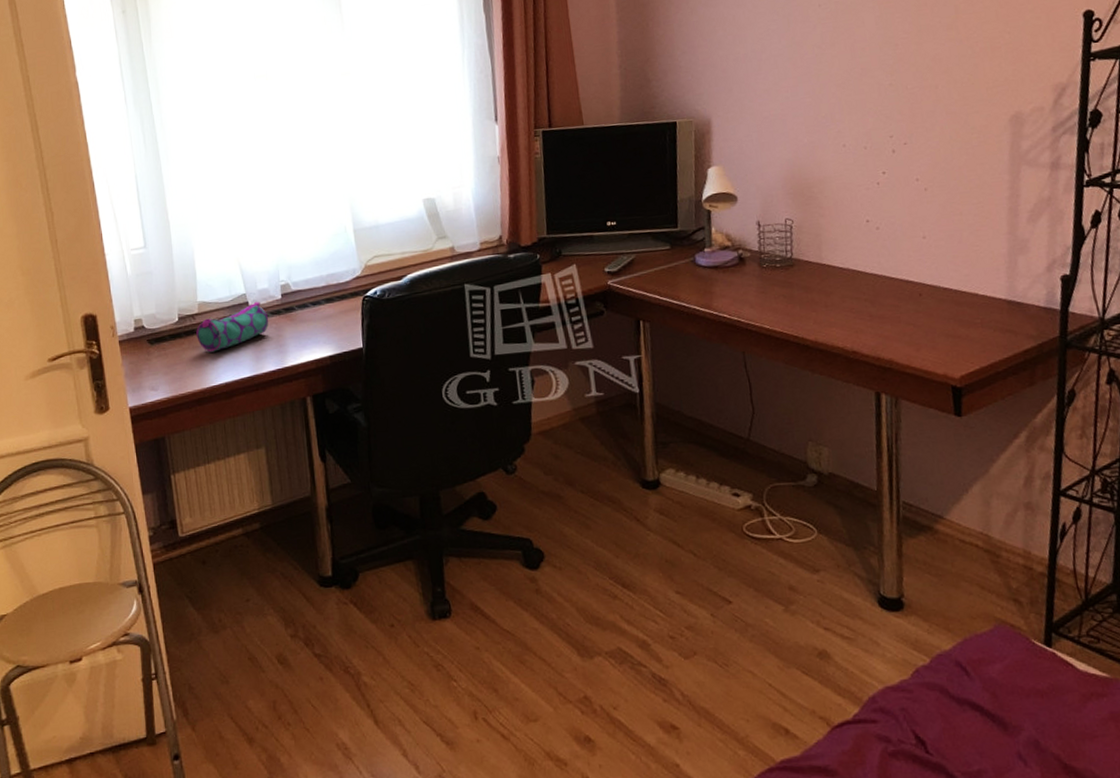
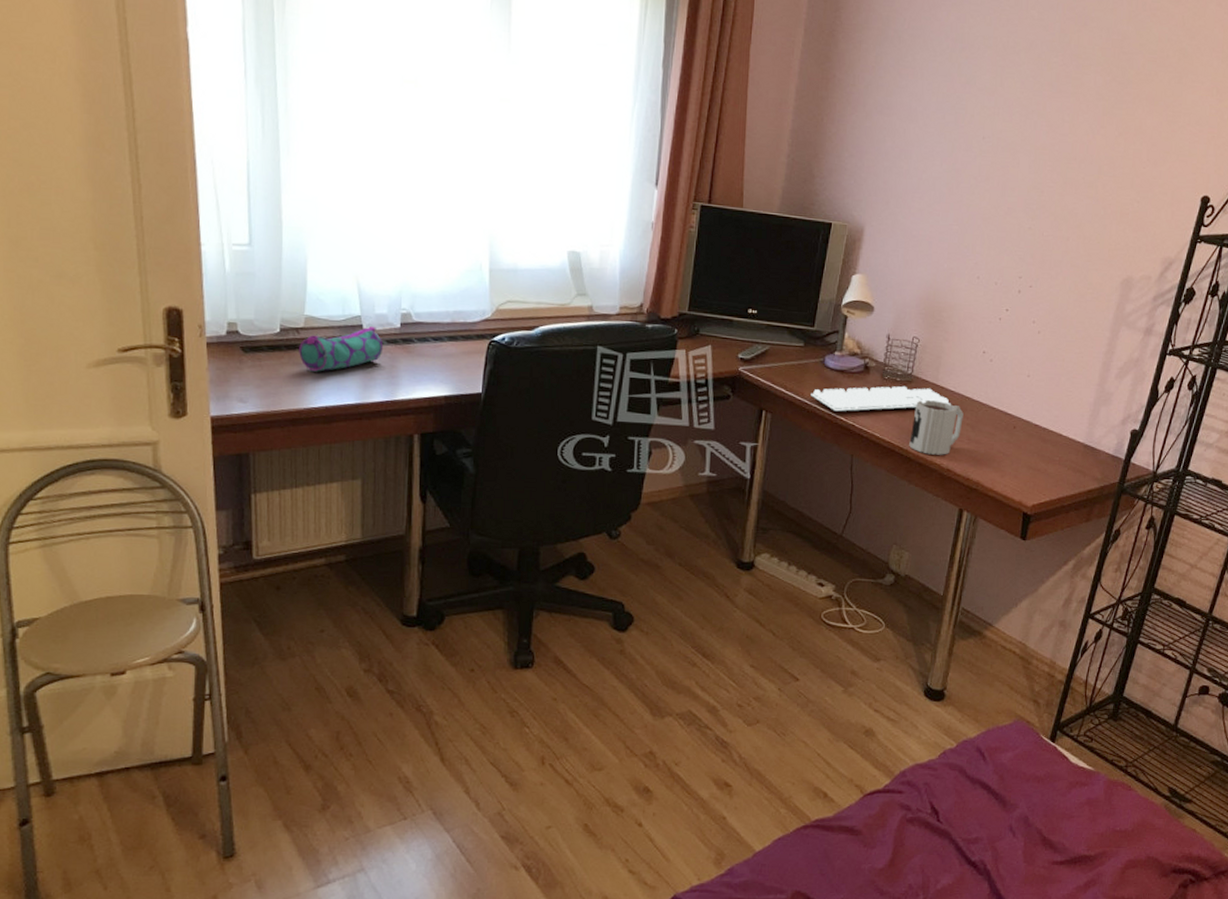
keyboard: none [687,269,842,311] -> present [810,385,951,413]
mug: none [802,280,860,339] -> present [909,399,964,455]

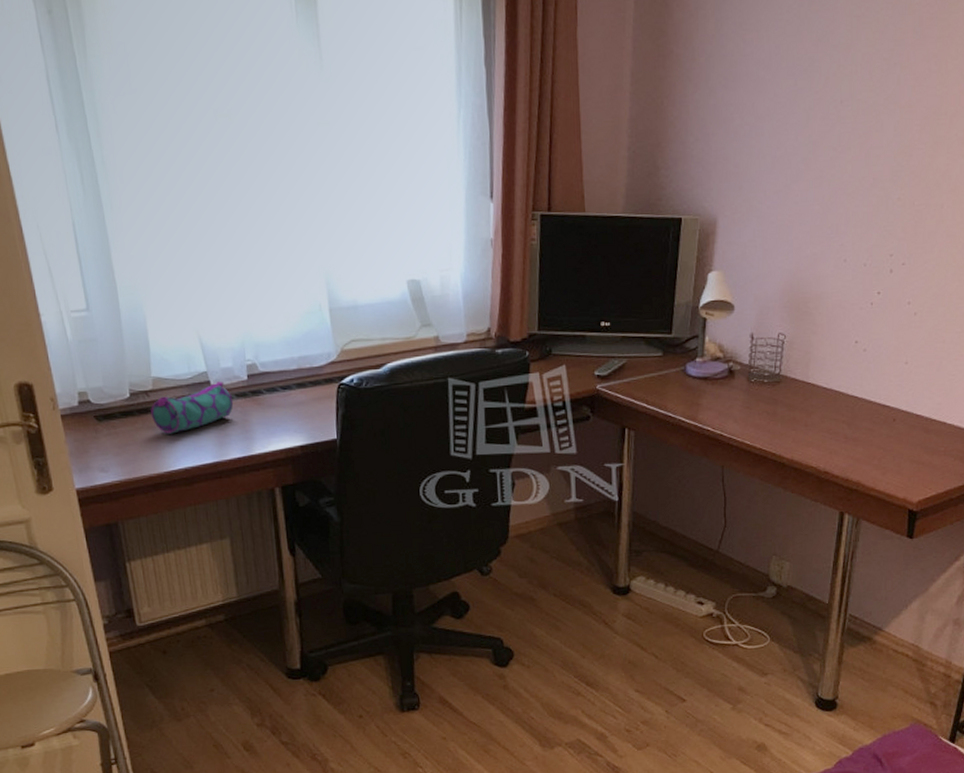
keyboard: present [810,385,951,413] -> none [674,387,824,423]
mug: present [909,399,964,455] -> none [782,399,838,458]

